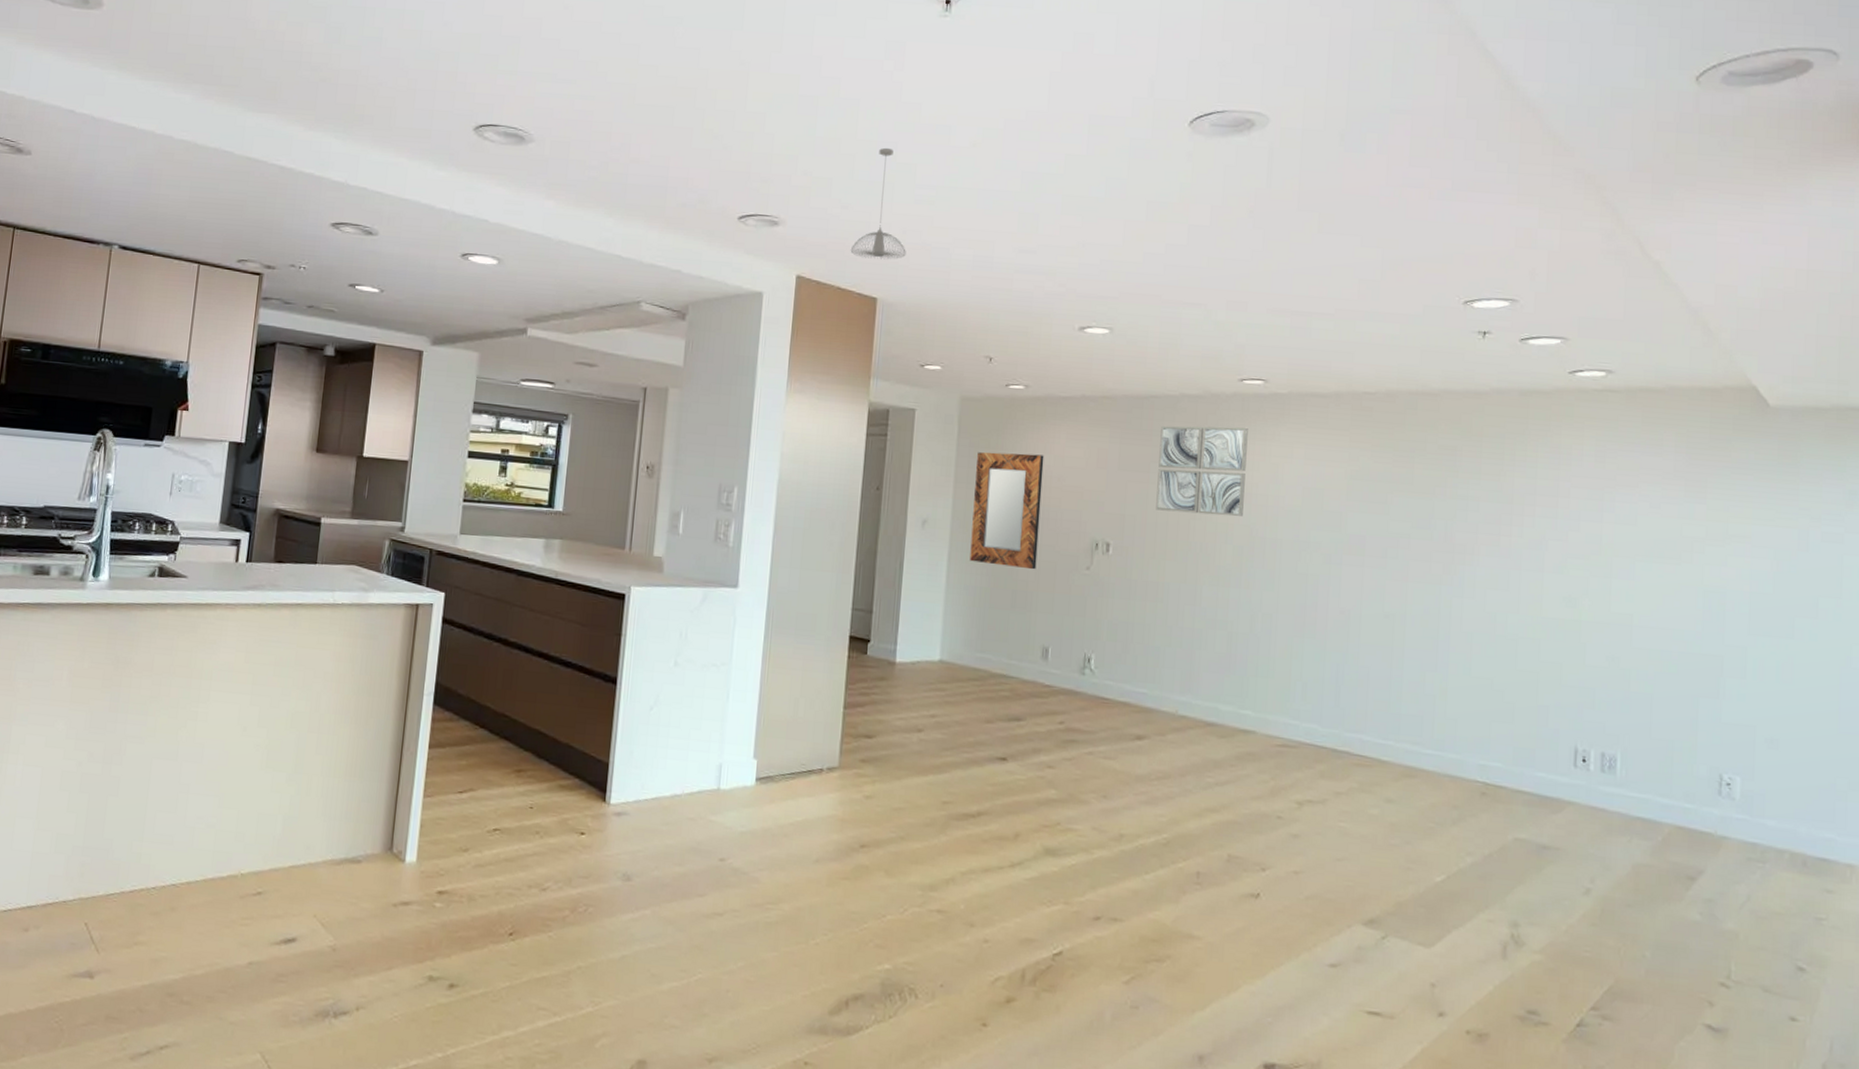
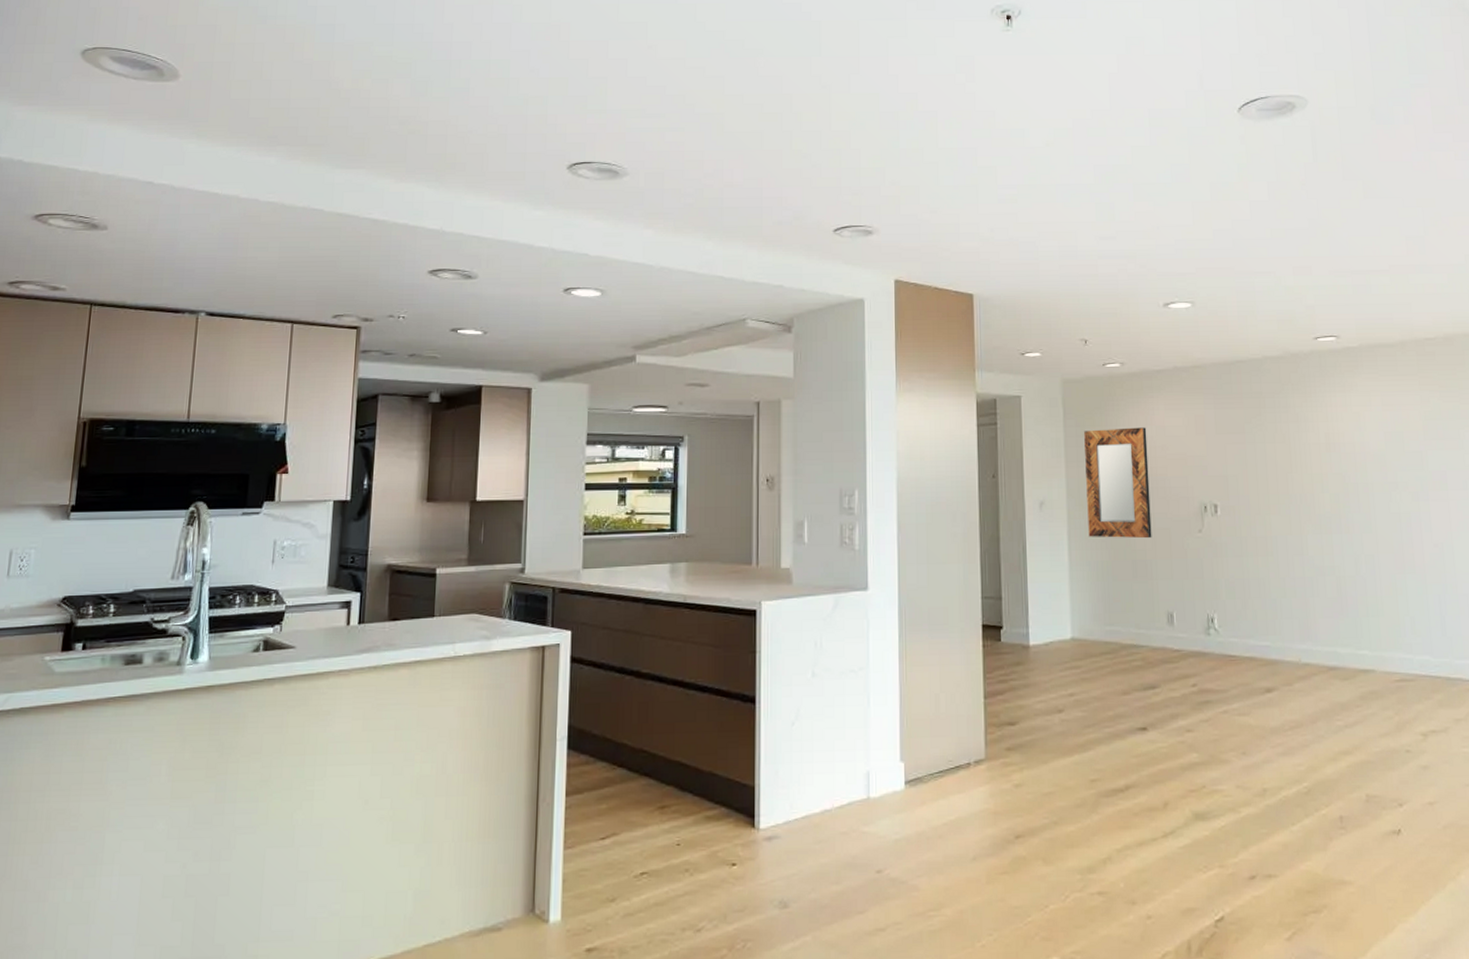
pendant light: present [850,147,906,260] -> none [943,153,996,258]
wall art: present [1156,425,1248,517] -> none [1250,382,1334,468]

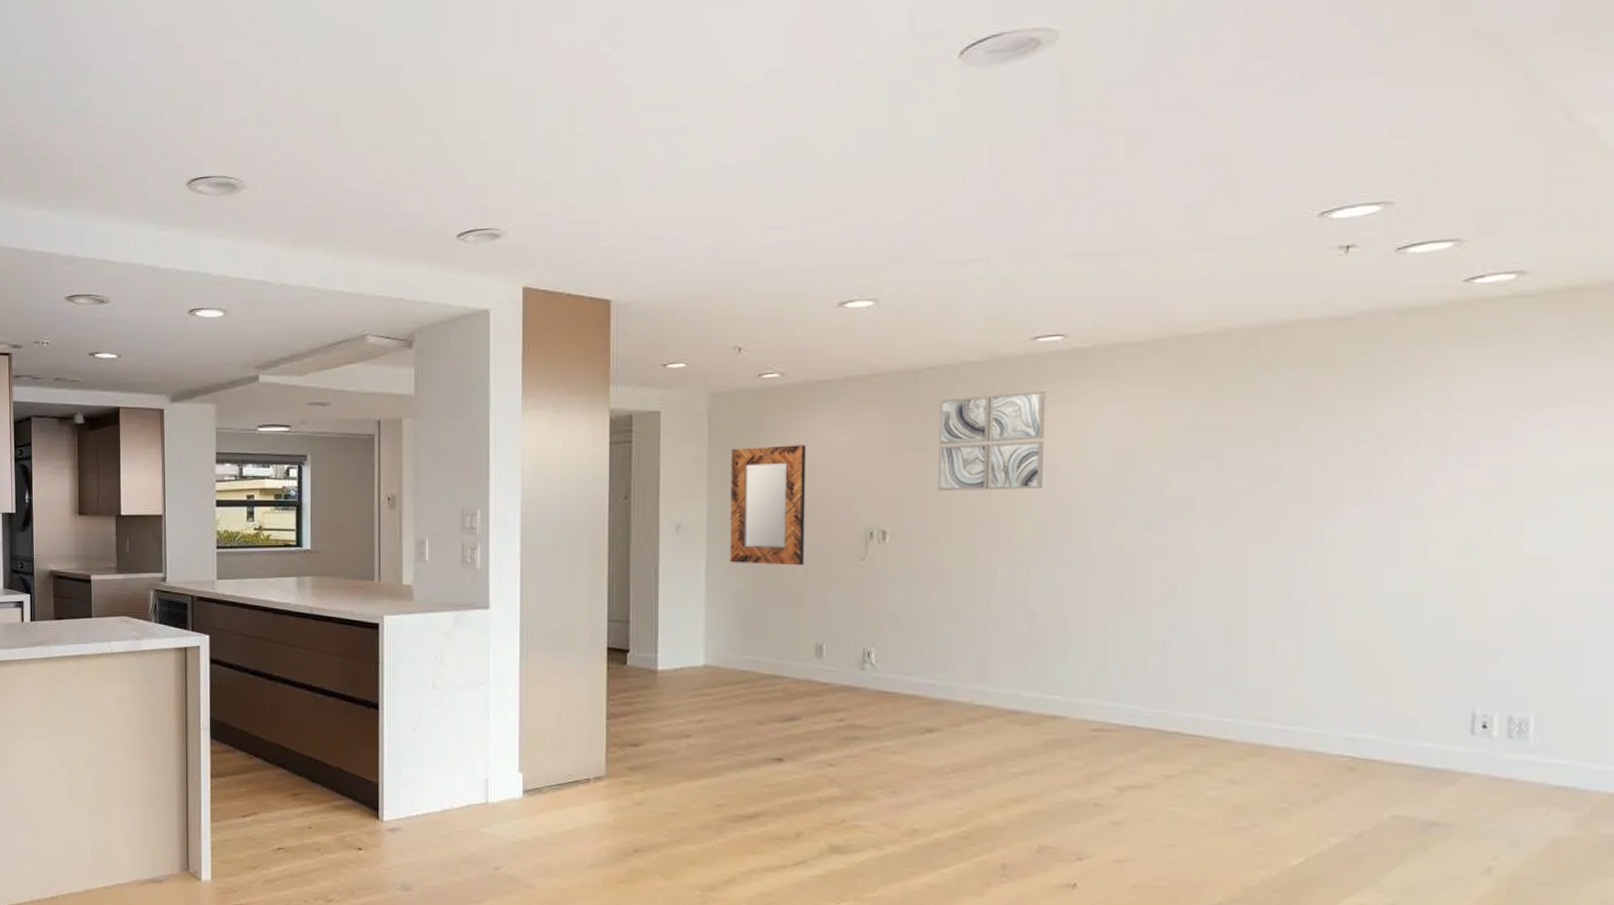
wall art: none [1250,382,1334,468] -> present [938,391,1045,491]

